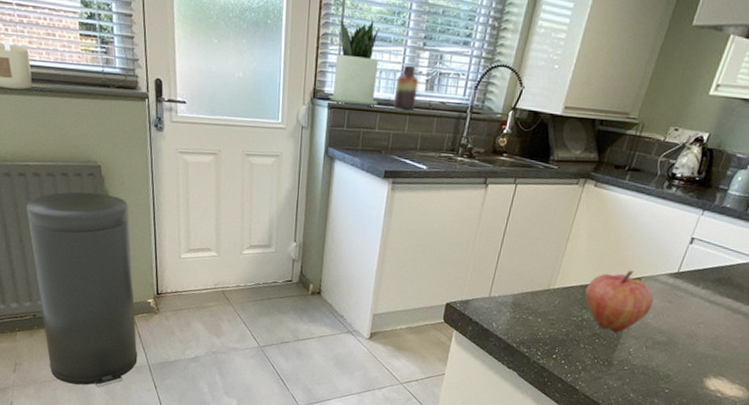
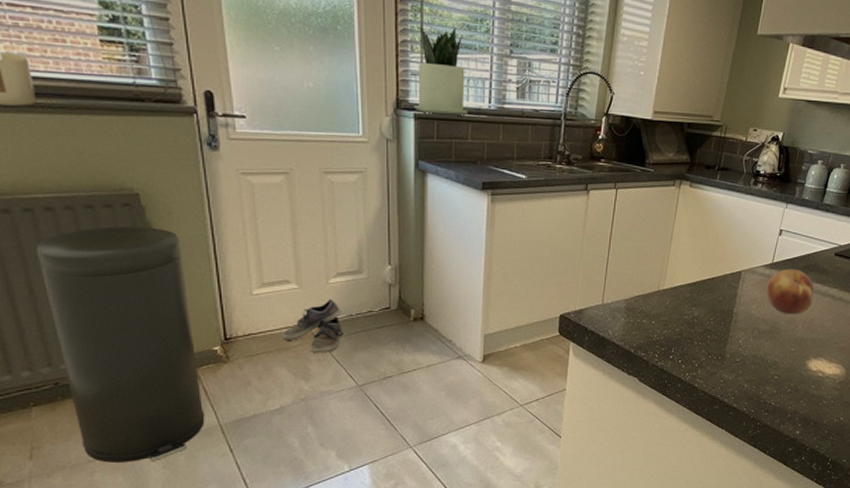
shoe: none [201,268,251,315] -> present [281,299,343,353]
vase: present [393,65,418,110] -> none [484,72,508,118]
fruit: present [585,270,654,333] -> none [693,265,755,326]
fruit: none [666,279,724,330] -> present [766,268,814,315]

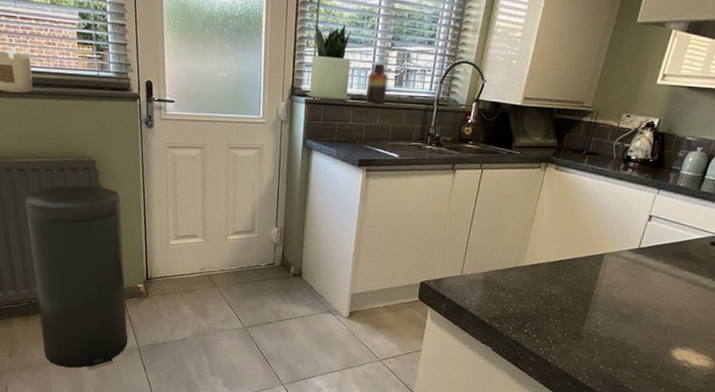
shoe: present [281,299,343,353] -> none [188,253,235,297]
vase: none [484,72,508,118] -> present [365,63,388,104]
fruit: present [766,268,814,315] -> none [629,254,685,302]

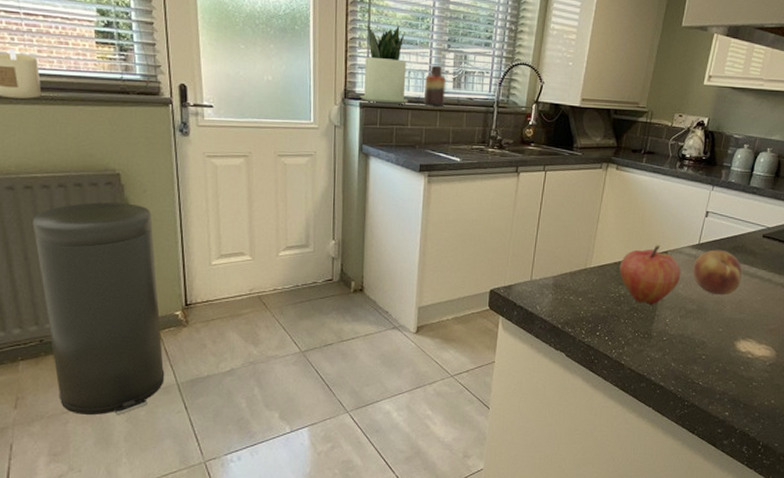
fruit: none [552,247,618,307] -> present [619,245,681,305]
fruit: none [629,254,685,302] -> present [693,249,742,296]

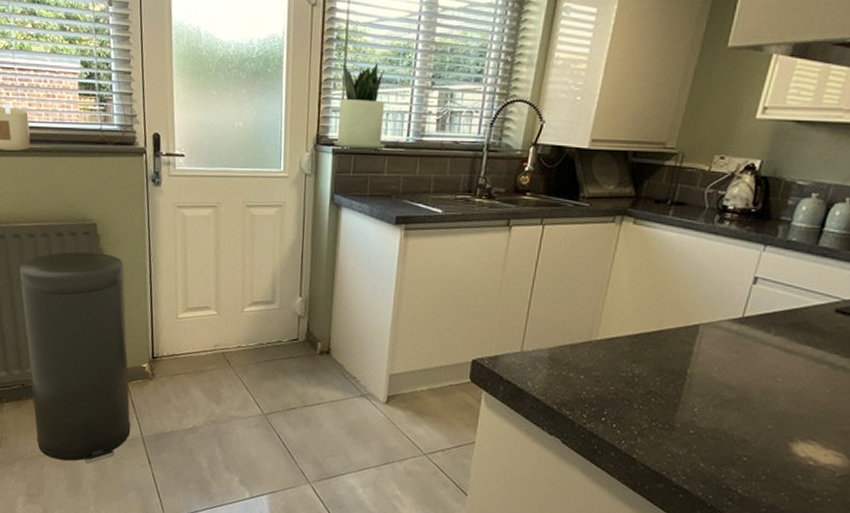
vase: present [423,65,446,106] -> none [402,105,428,151]
fruit: present [619,245,681,305] -> none [633,316,717,390]
fruit: present [693,249,742,296] -> none [733,325,803,384]

